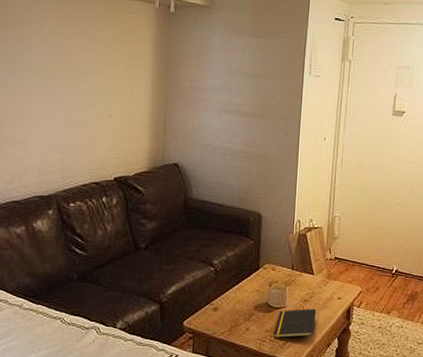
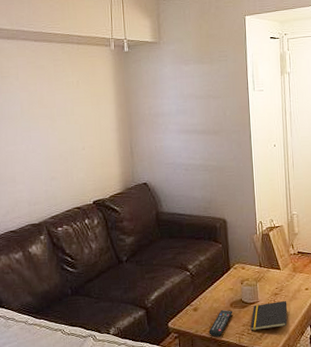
remote control: none [227,312,257,341] -> present [208,309,233,337]

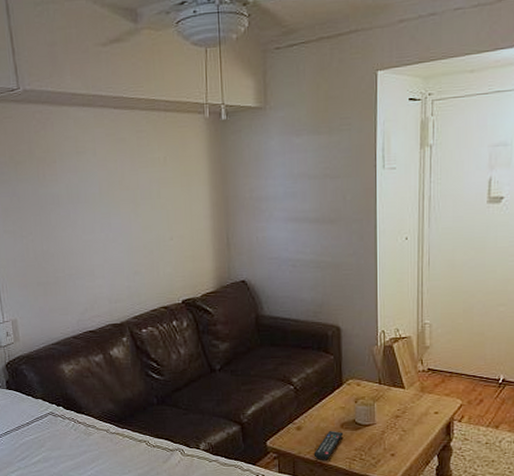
notepad: present [250,300,287,331] -> none [364,424,411,456]

